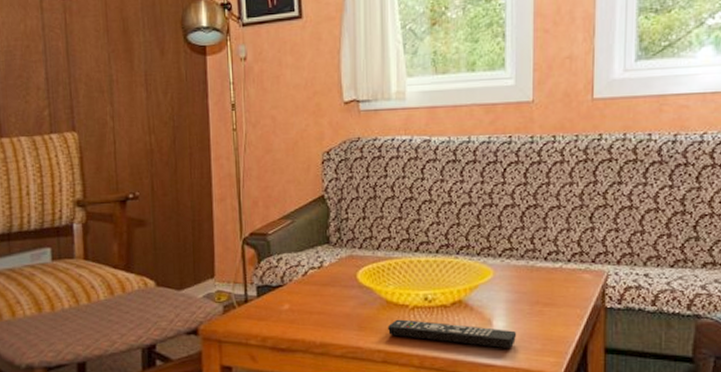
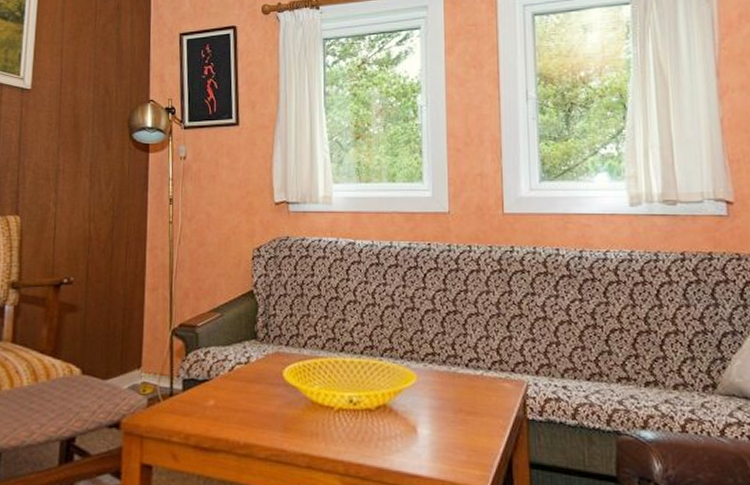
remote control: present [388,319,517,348] -> none [313,421,442,458]

